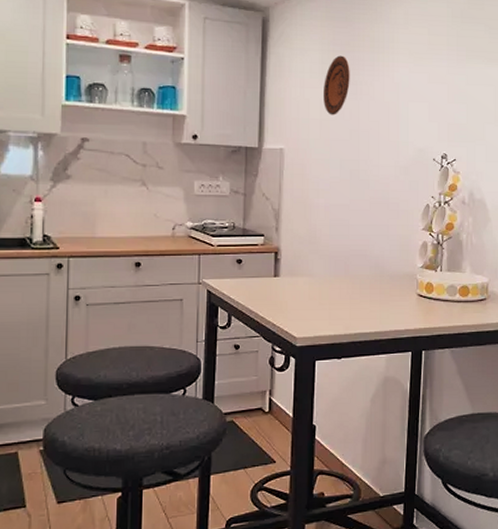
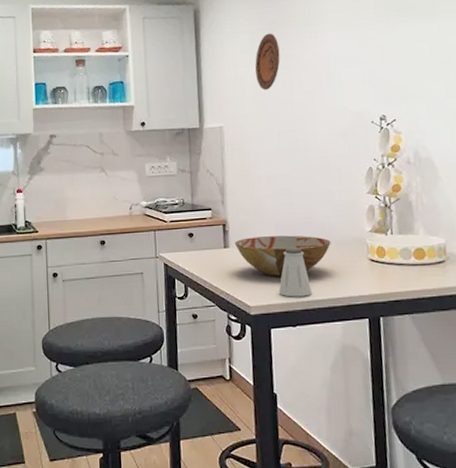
bowl: none [285,267,383,308] -> present [234,235,331,276]
saltshaker: none [326,280,361,329] -> present [278,247,313,297]

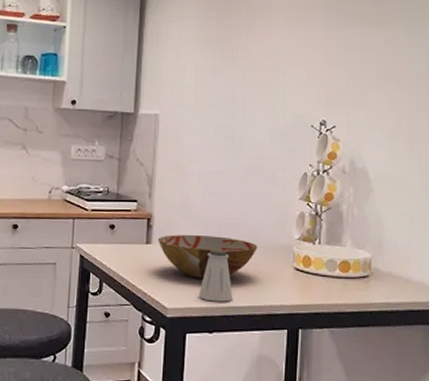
decorative plate: present [255,33,280,90] -> none [199,21,226,81]

